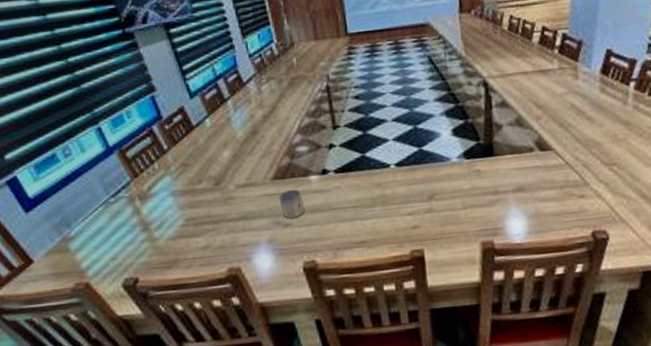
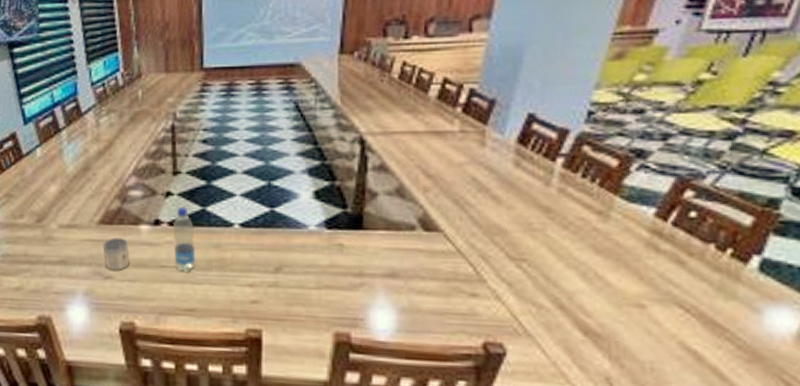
bottle: none [339,155,362,211] -> present [173,206,196,273]

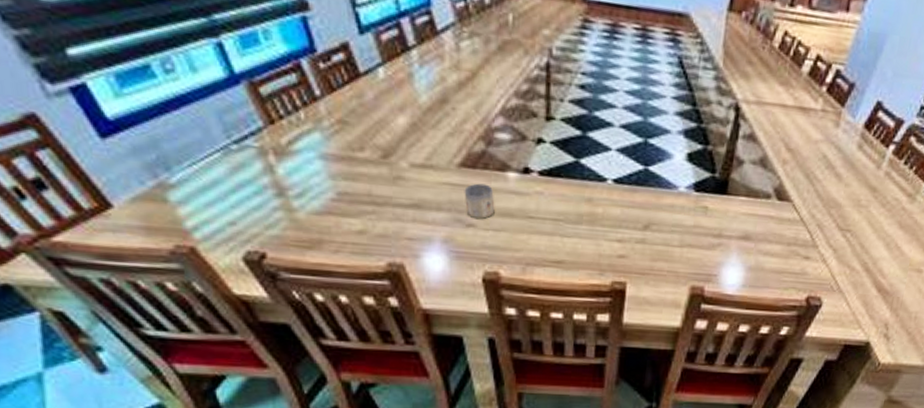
bottle: present [173,206,196,273] -> none [543,156,566,226]

